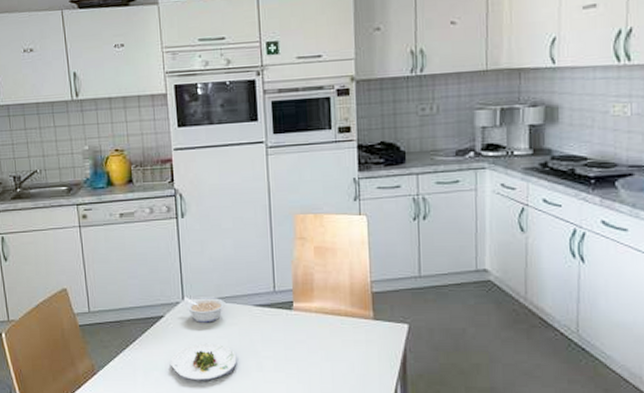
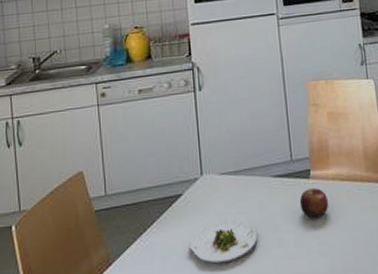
legume: present [184,297,226,323] -> none [203,171,244,199]
apple: none [280,320,311,348] -> present [299,188,329,219]

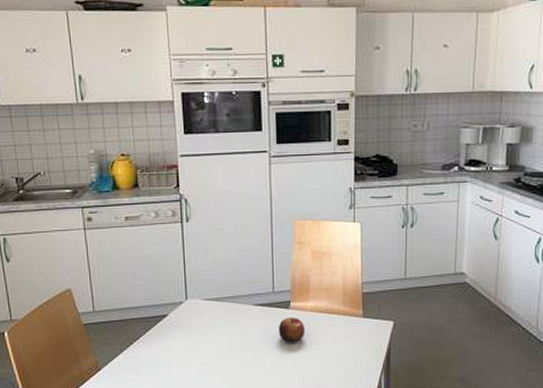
salad plate: present [189,220,258,264] -> none [172,340,237,375]

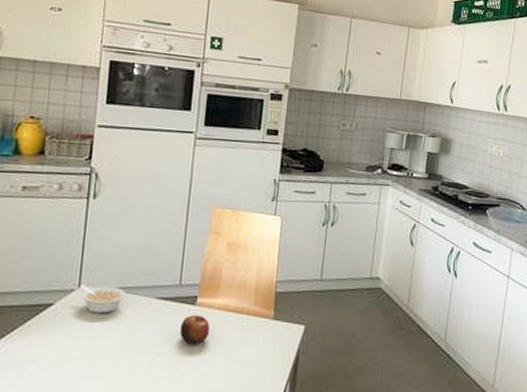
legume: none [188,297,227,321] -> present [81,284,126,314]

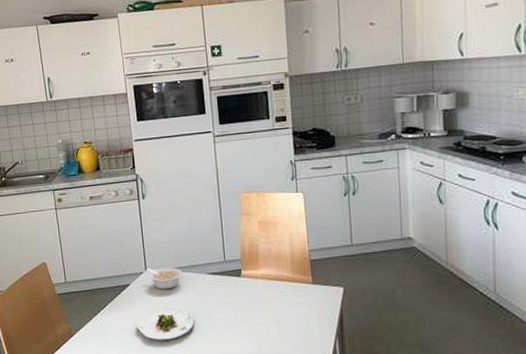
salad plate: none [50,336,129,379] -> present [136,307,195,341]
apple: present [179,315,211,345] -> none [231,285,258,310]

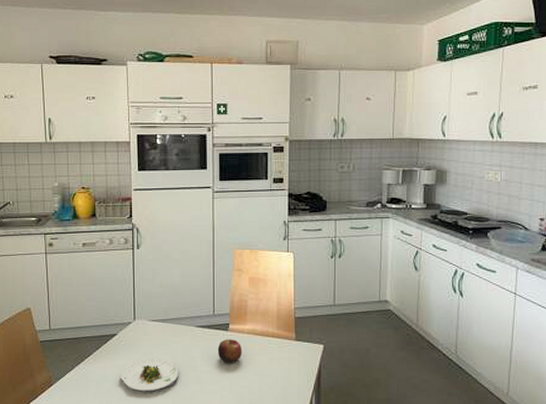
legume: present [147,267,183,290] -> none [136,318,172,341]
apple: none [231,285,258,310] -> present [217,339,243,364]

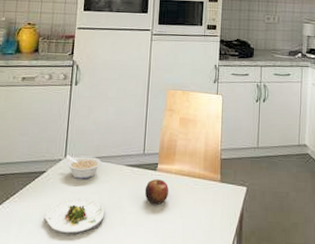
legume: none [136,318,172,341] -> present [67,155,102,179]

